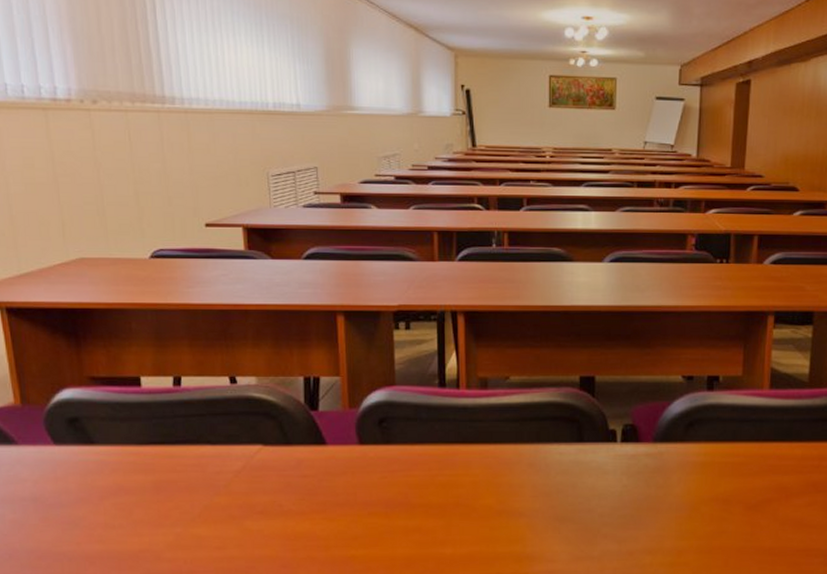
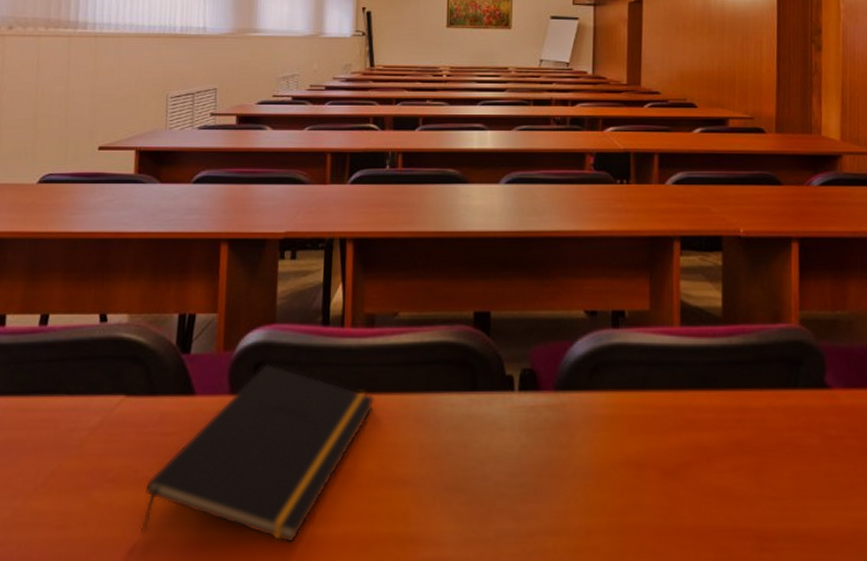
notepad: none [290,420,492,560] -> present [141,364,376,543]

